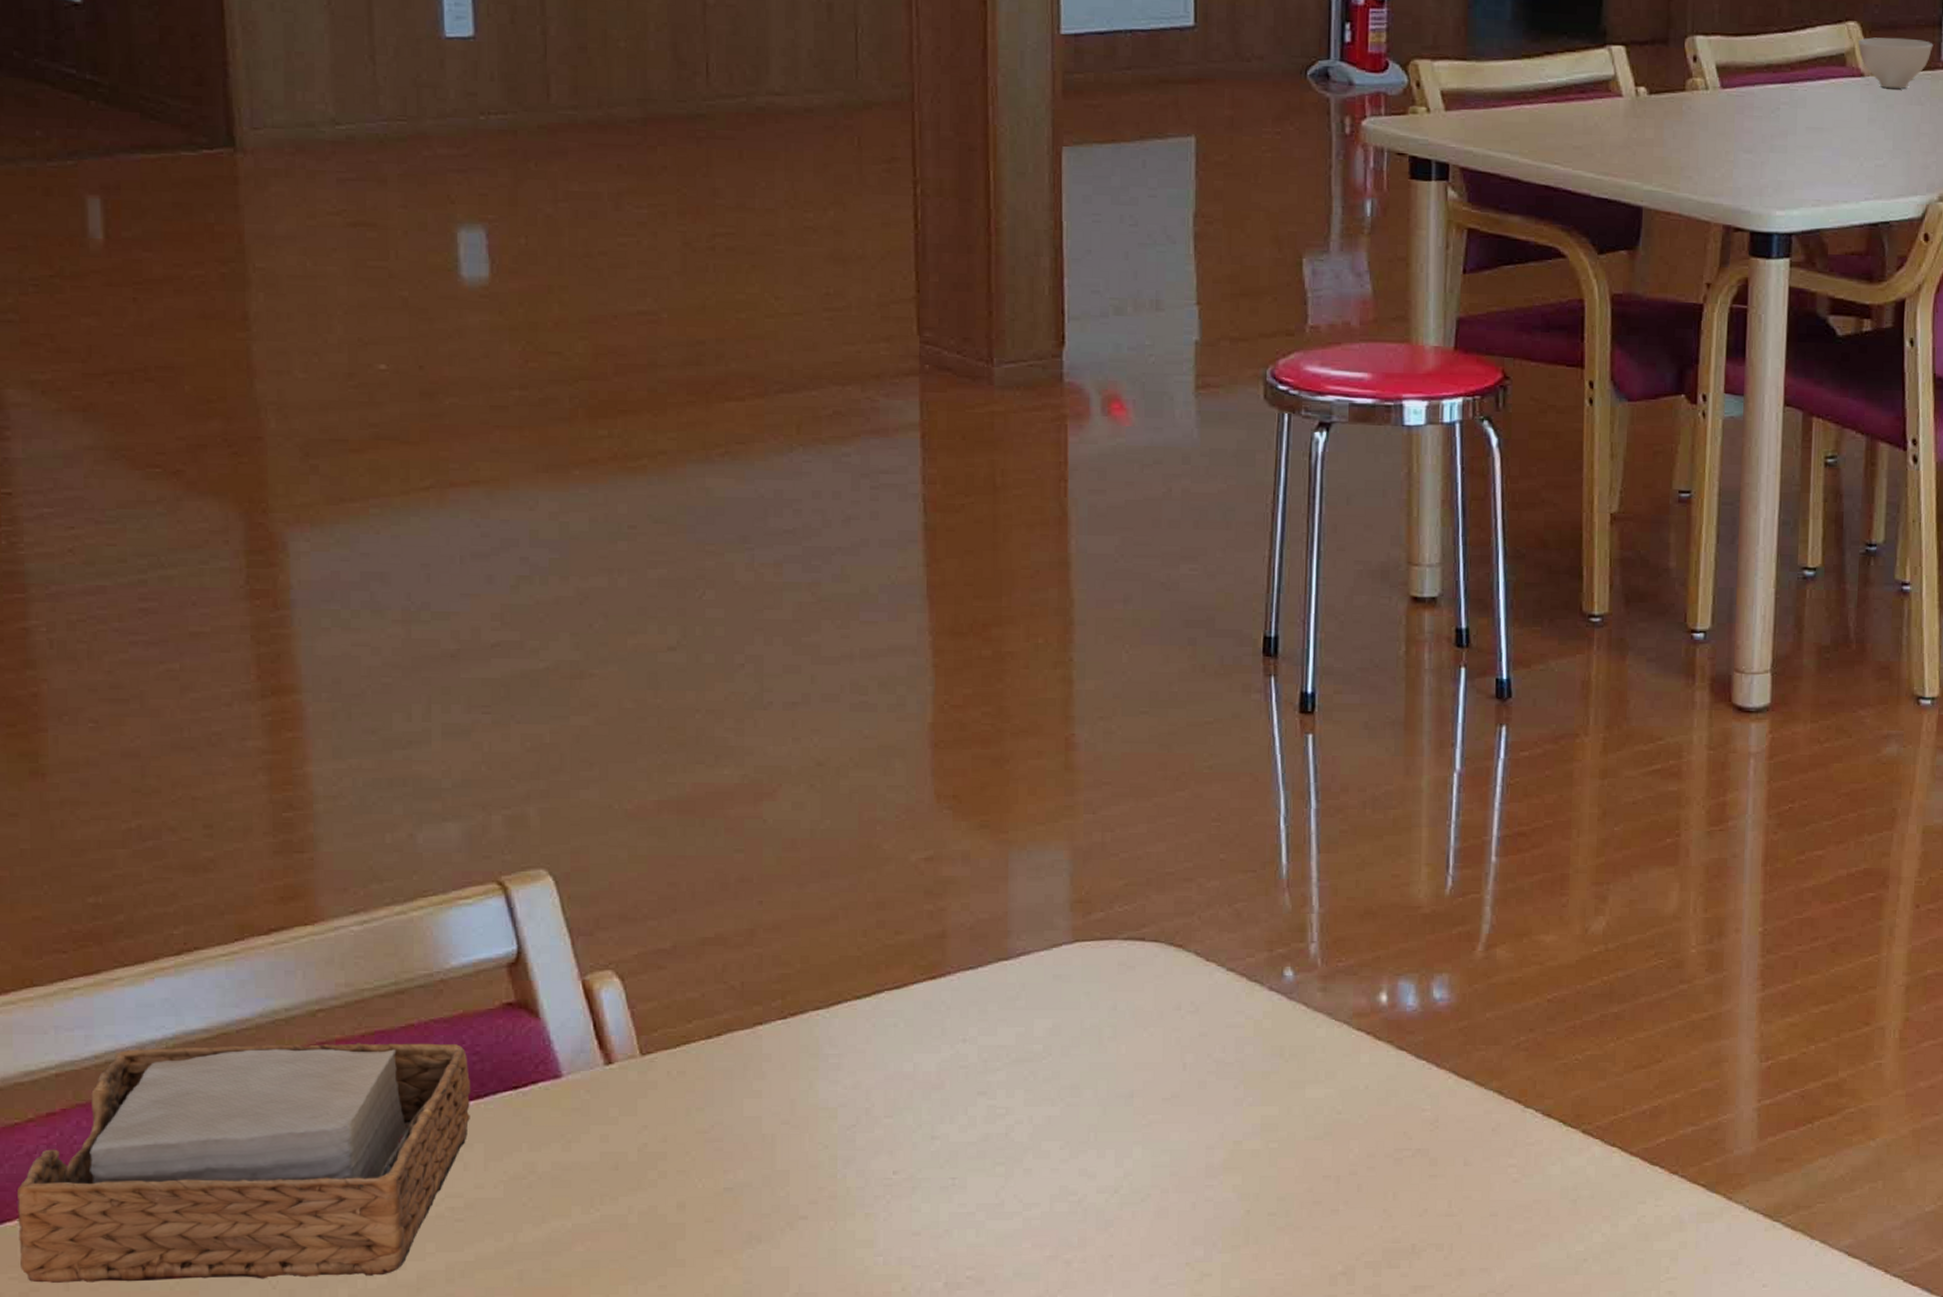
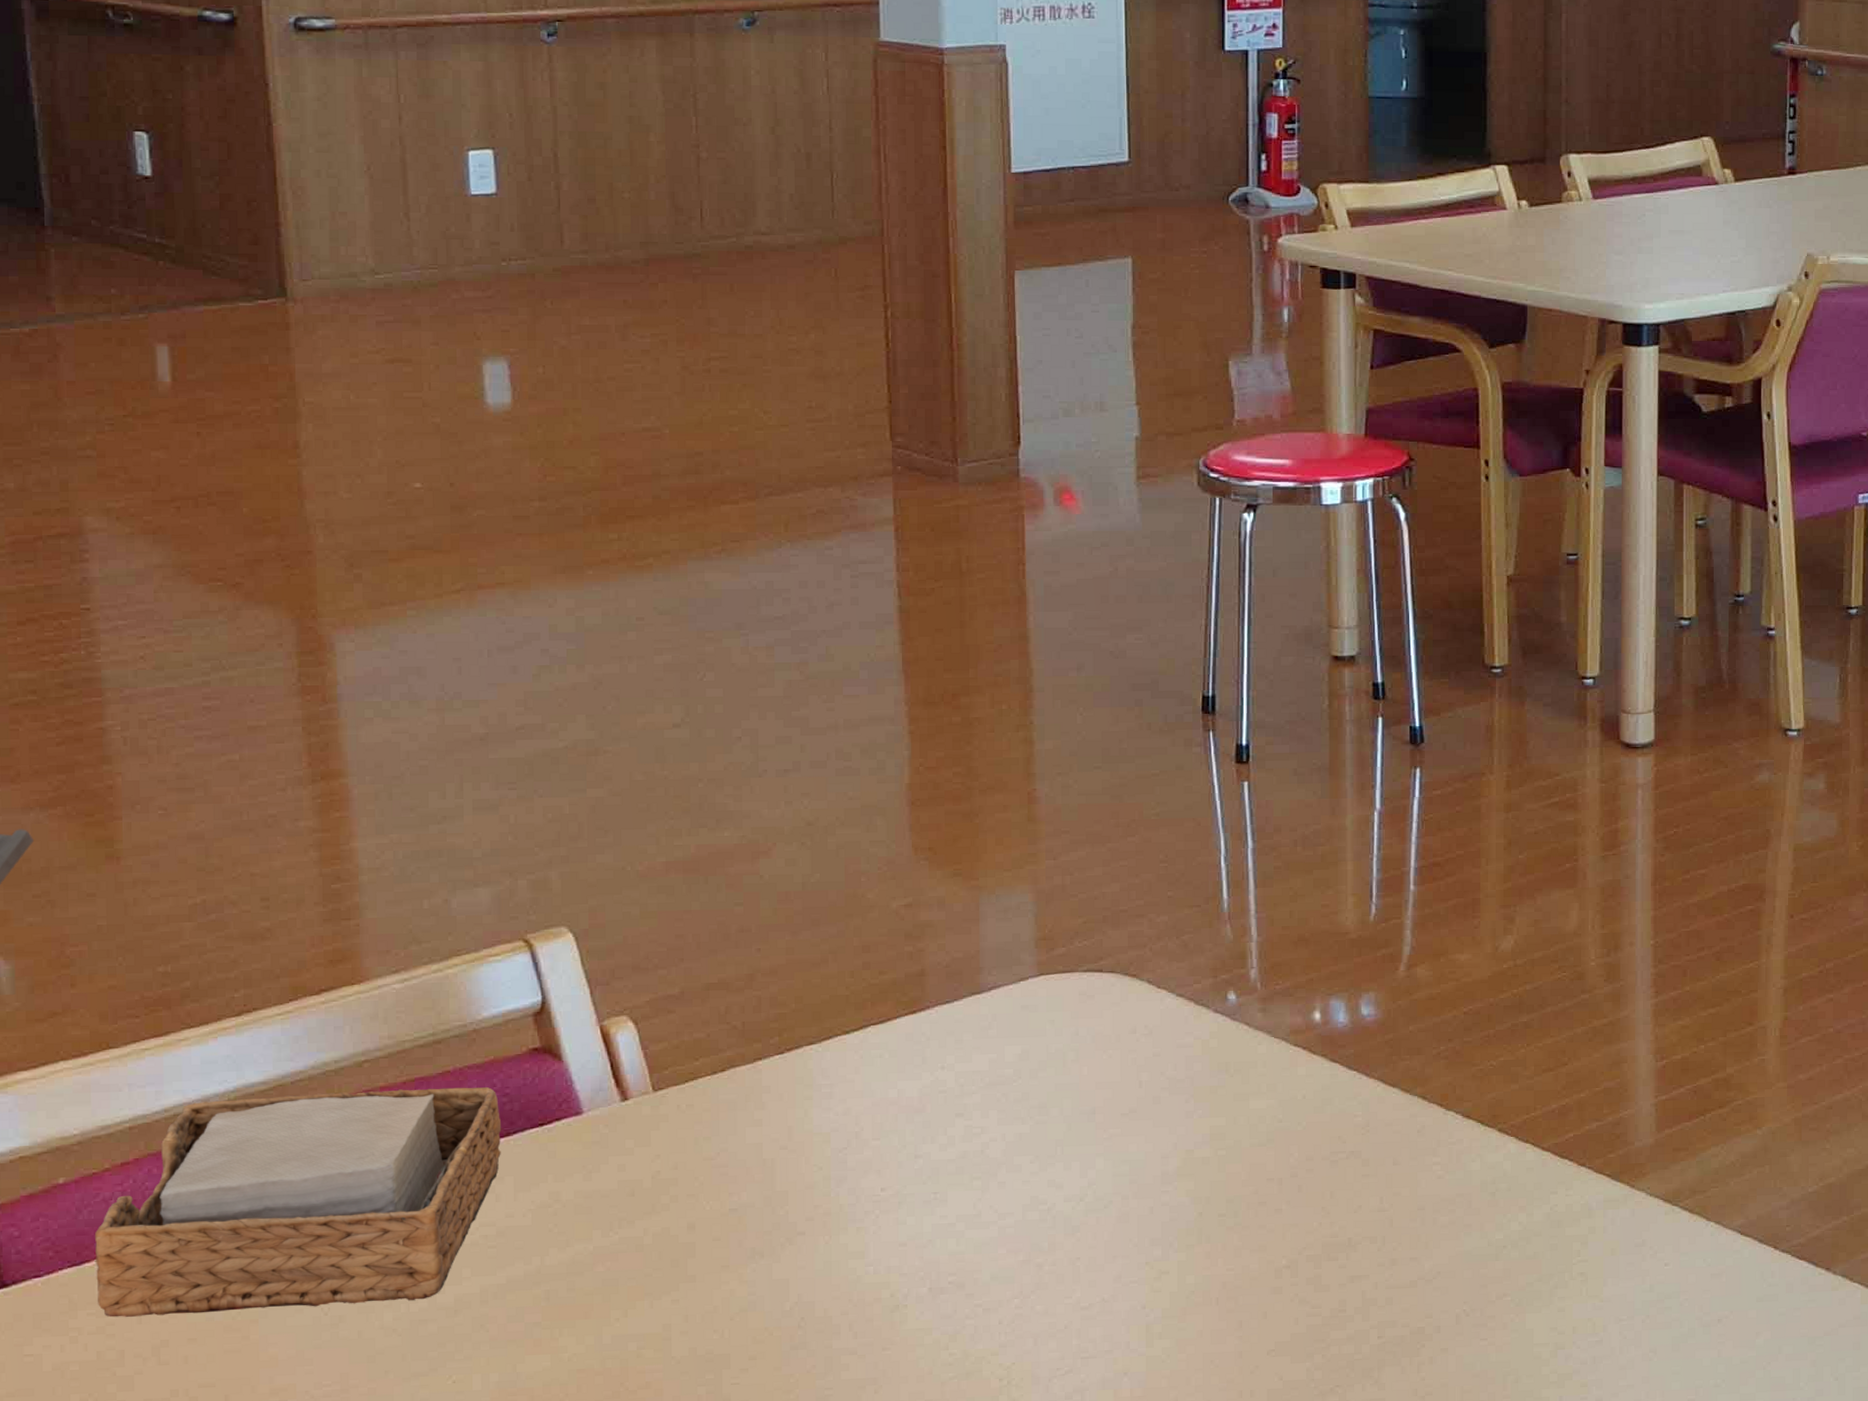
bowl: present [1857,37,1934,89] -> none [1711,149,1778,194]

